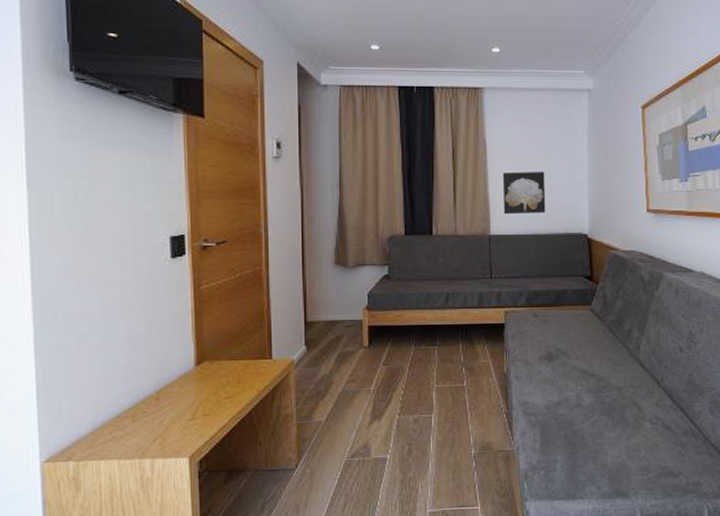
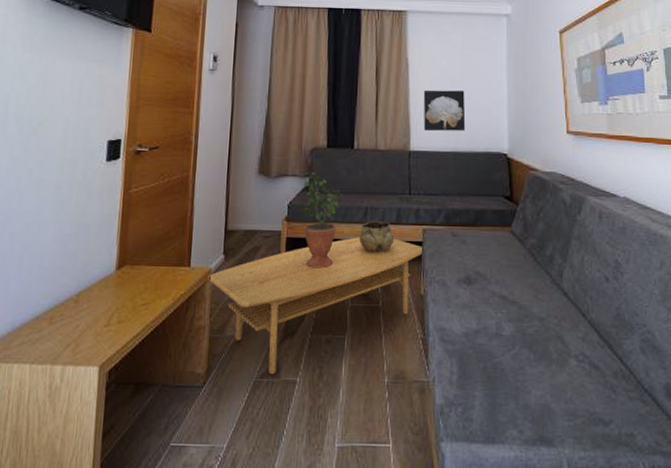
coffee table: none [291,321,507,454] -> present [208,237,425,375]
potted plant: none [382,261,424,354] -> present [303,173,343,269]
decorative bowl: none [442,305,476,336] -> present [359,220,394,253]

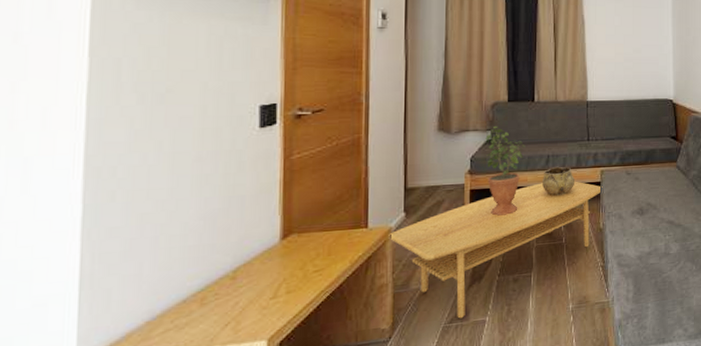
wall art: present [423,90,466,132] -> none [599,44,637,83]

